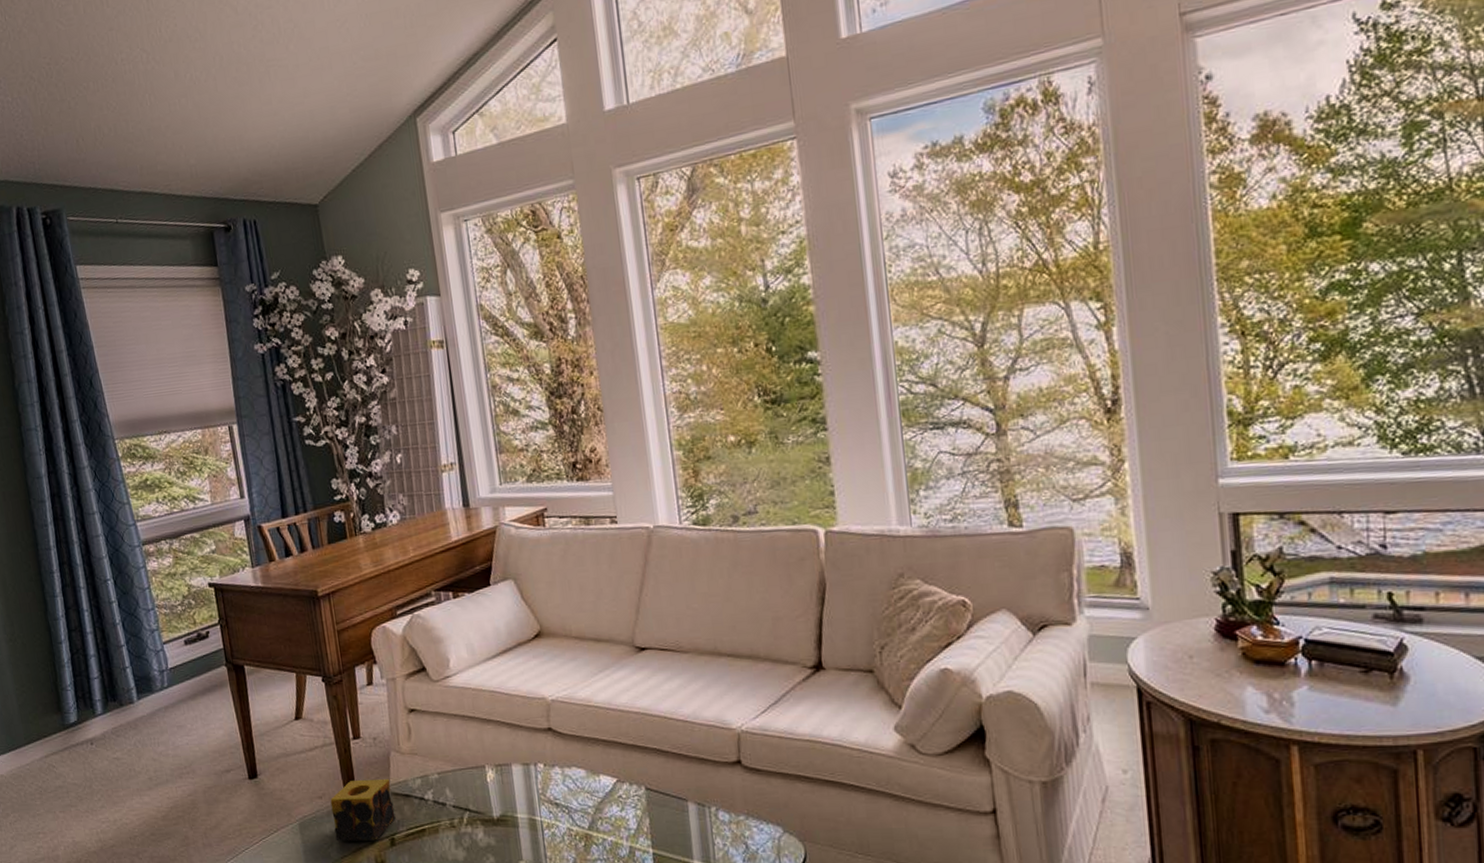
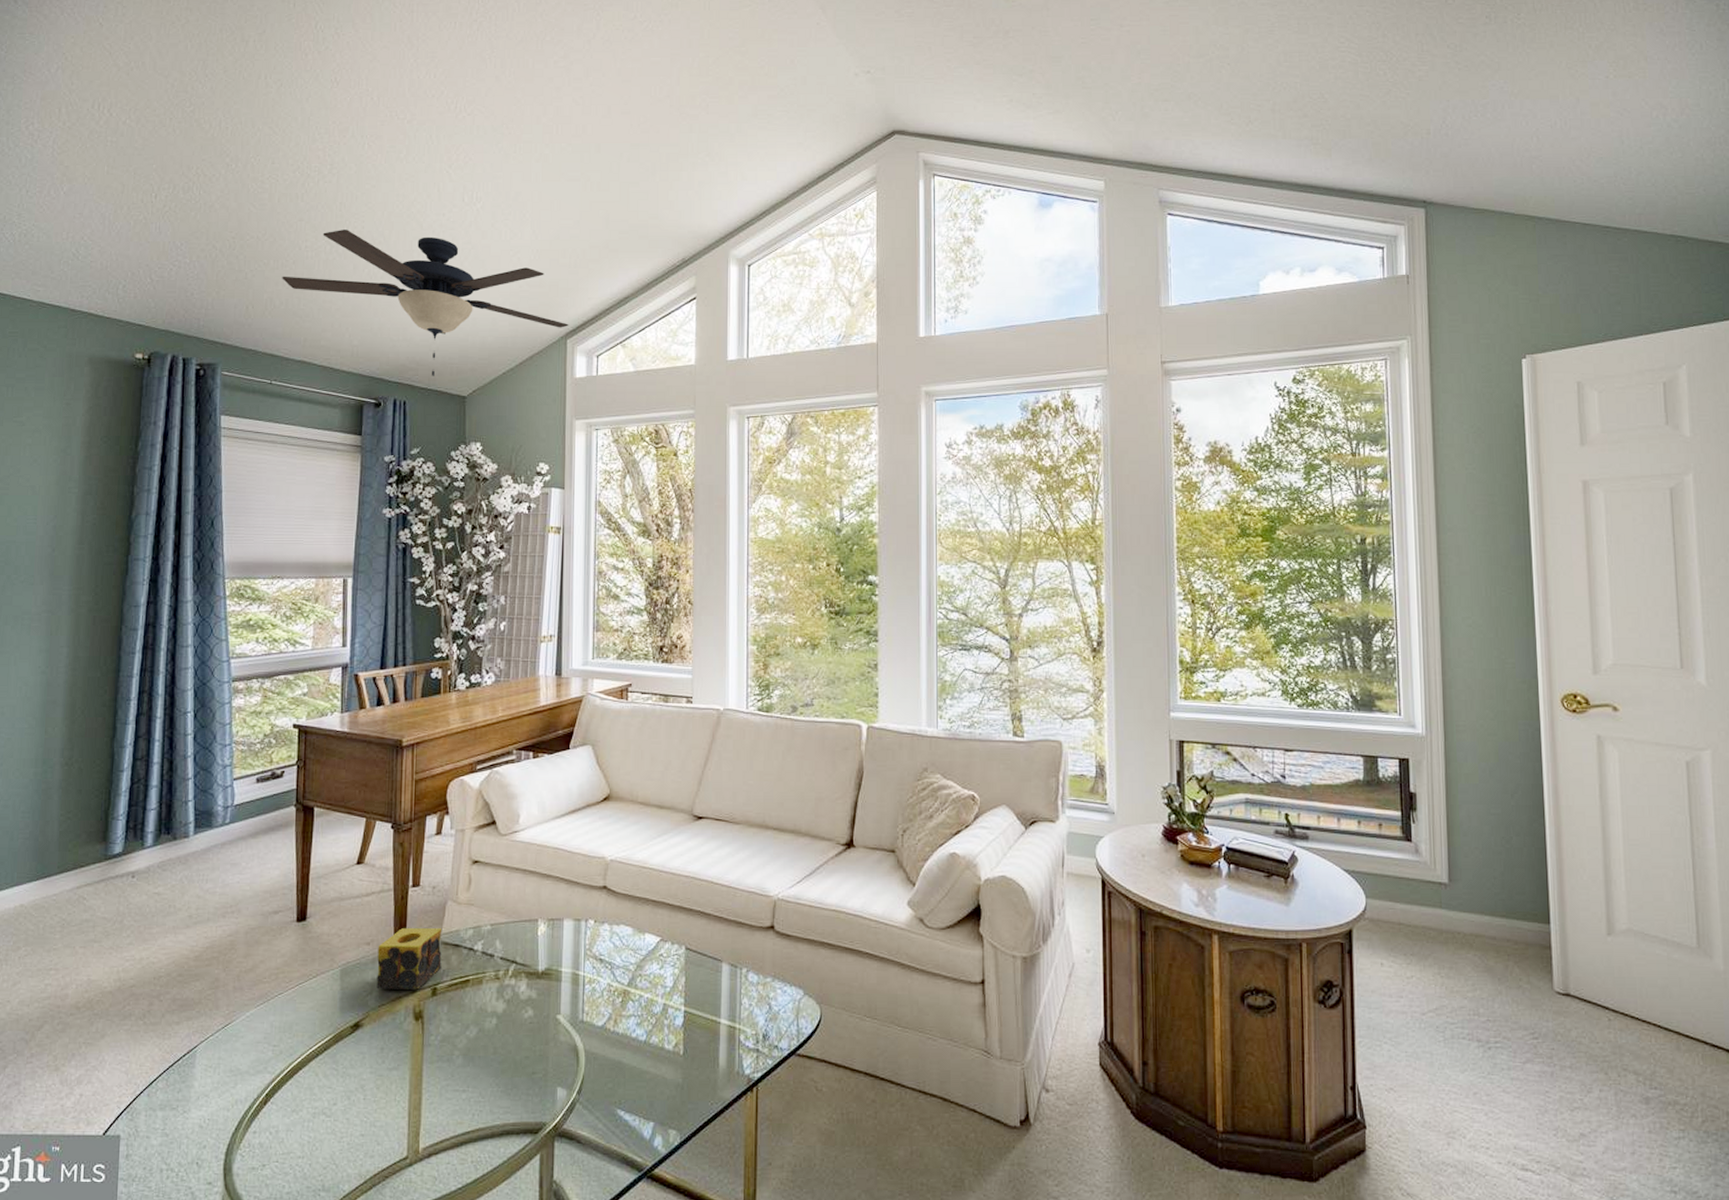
ceiling fan: none [105,21,416,187] -> present [282,230,569,376]

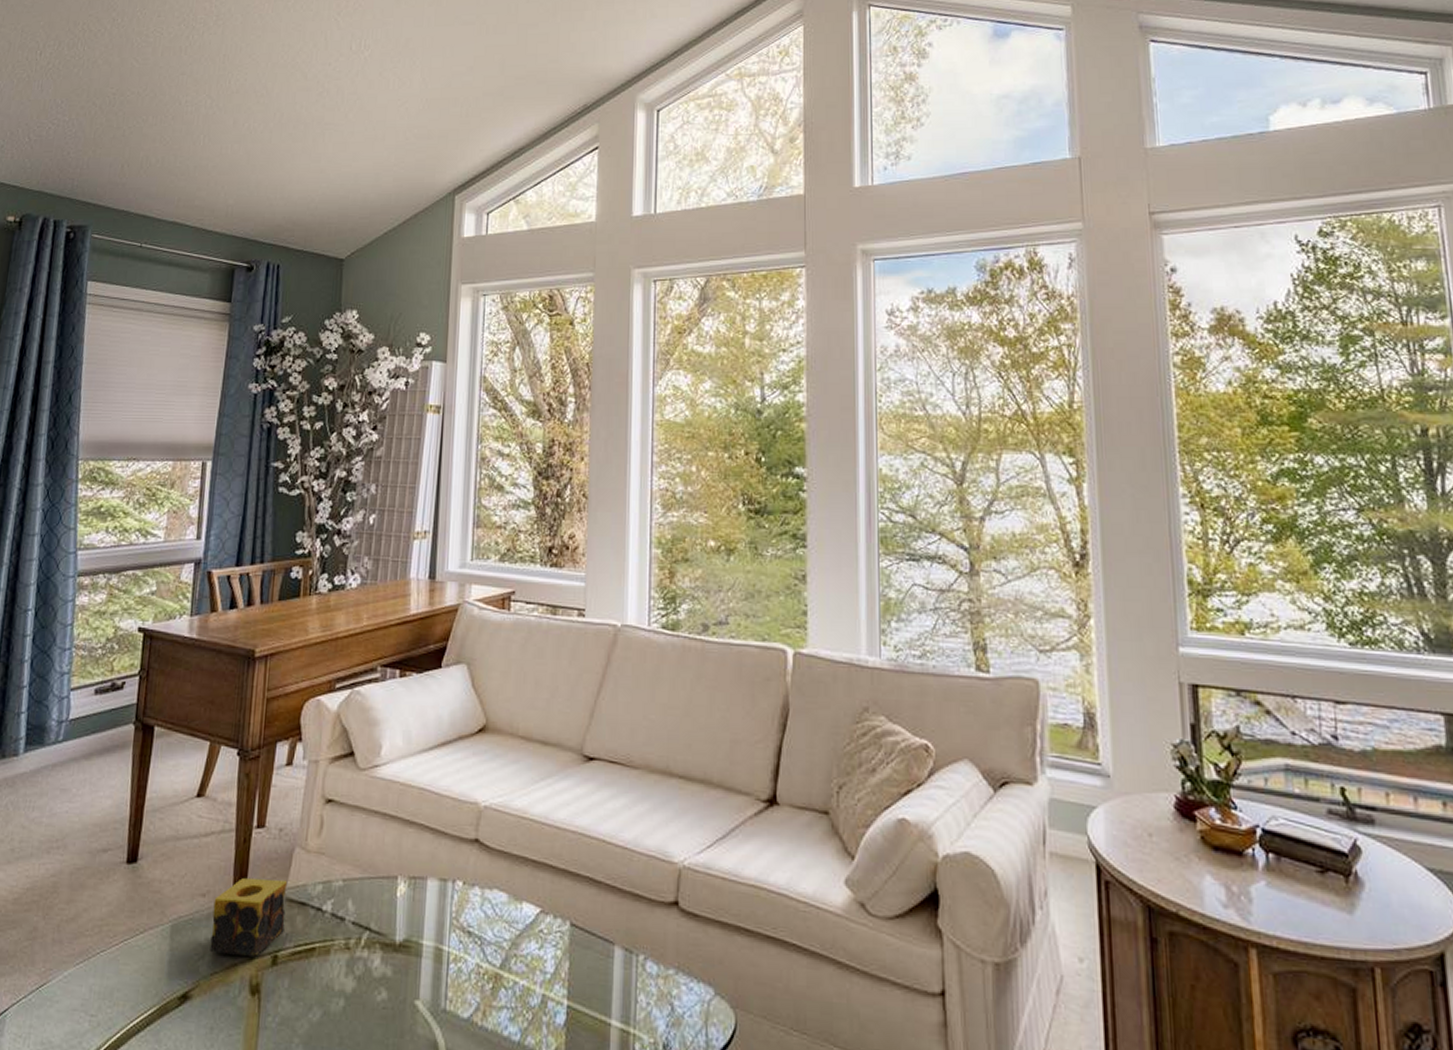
ceiling fan: present [282,230,569,376] -> none [159,83,458,237]

